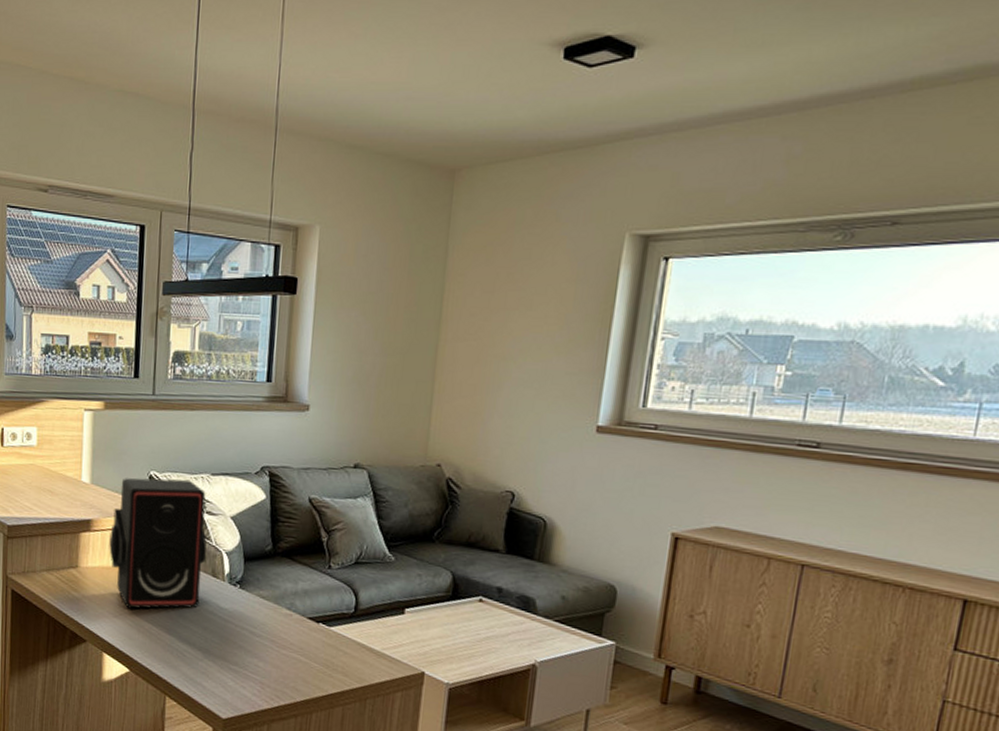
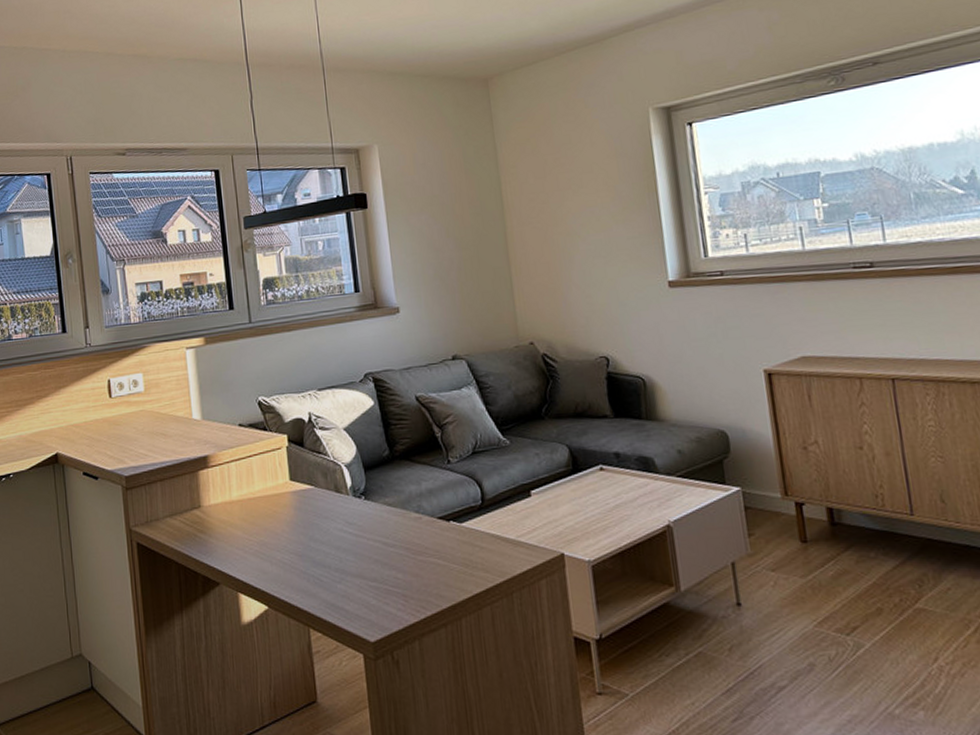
stereo: present [109,478,207,609] -> none [228,399,328,541]

